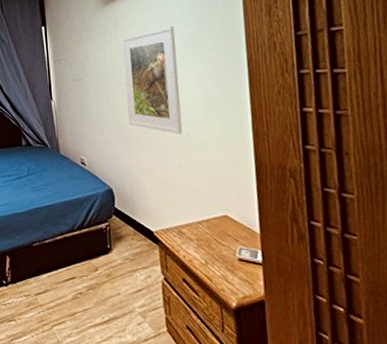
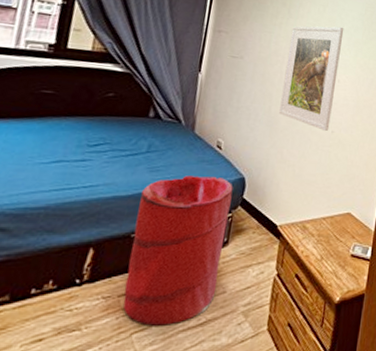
laundry hamper: none [32,190,112,321] -> present [122,175,233,326]

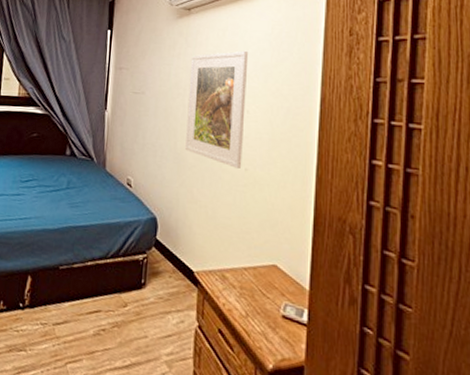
laundry hamper: present [122,175,233,326] -> none [57,212,146,362]

